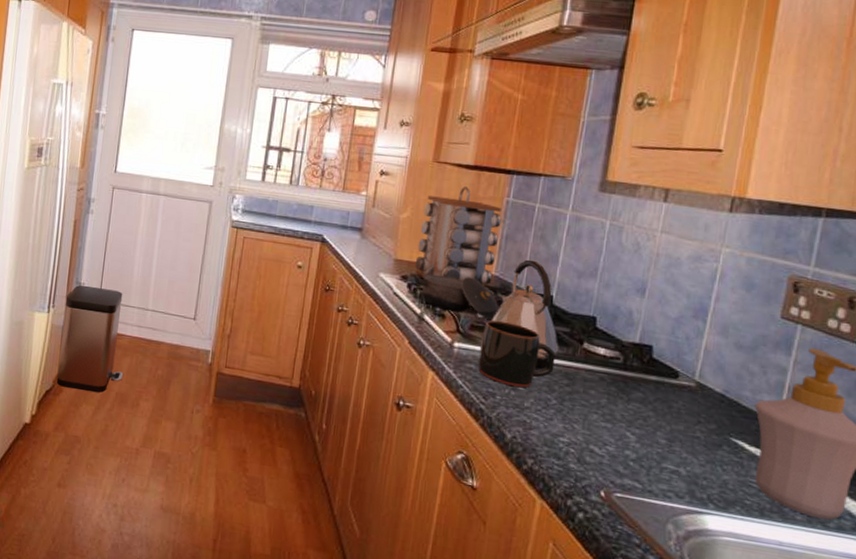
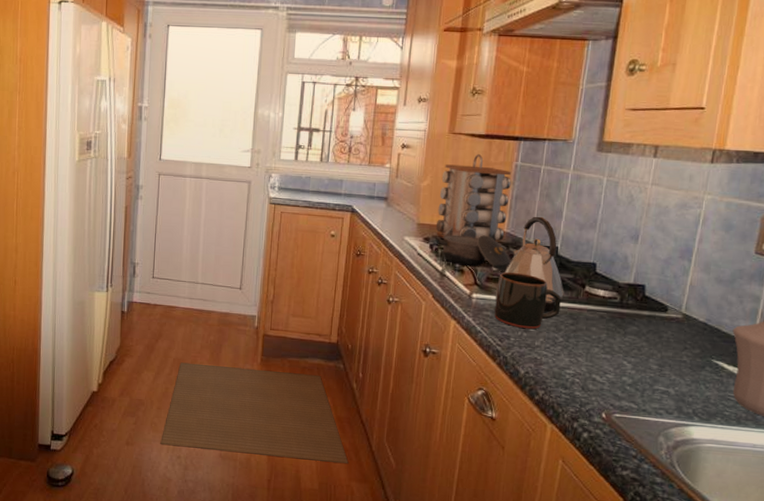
pedal bin: present [56,285,124,393] -> none [119,264,180,360]
doormat: none [95,397,306,528] -> present [160,362,349,463]

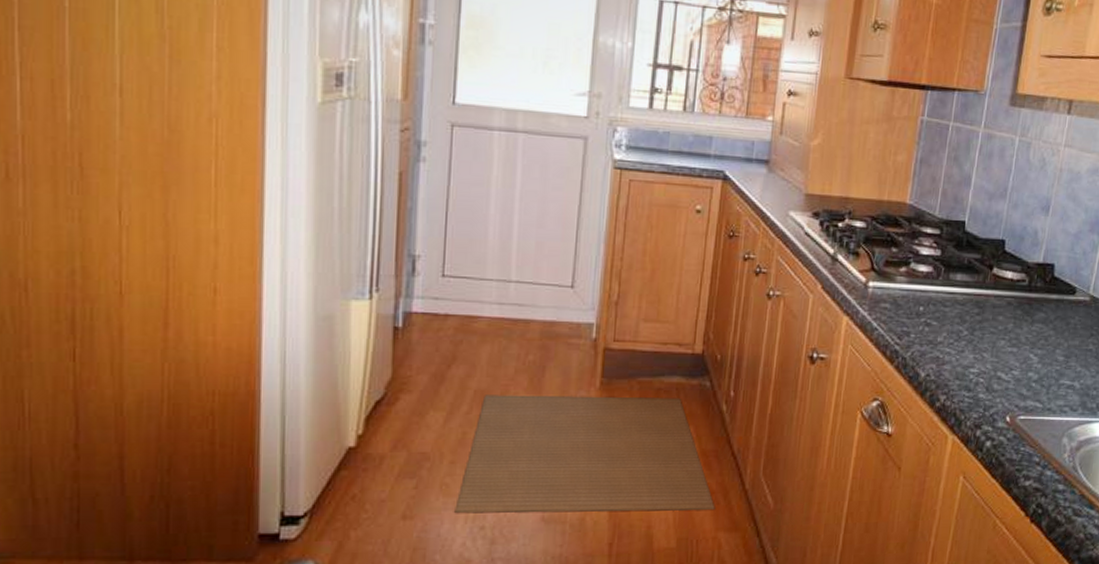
spice rack: present [435,154,511,245] -> none [827,106,916,221]
cooking pot: present [436,234,511,272] -> none [827,207,913,254]
mug: present [494,272,561,330] -> none [893,253,967,323]
kettle: present [504,216,565,312] -> none [905,184,972,301]

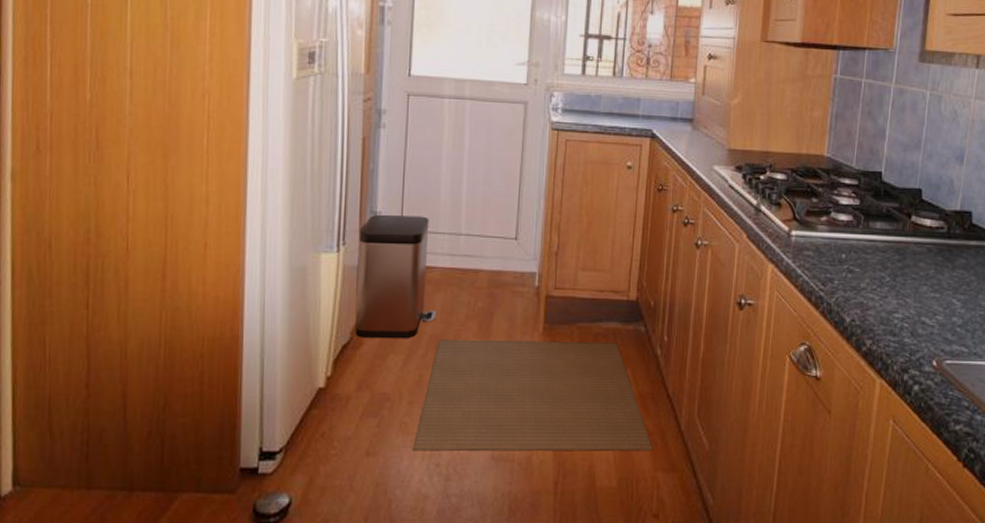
pedal bin: none [389,258,484,393] -> present [355,214,438,338]

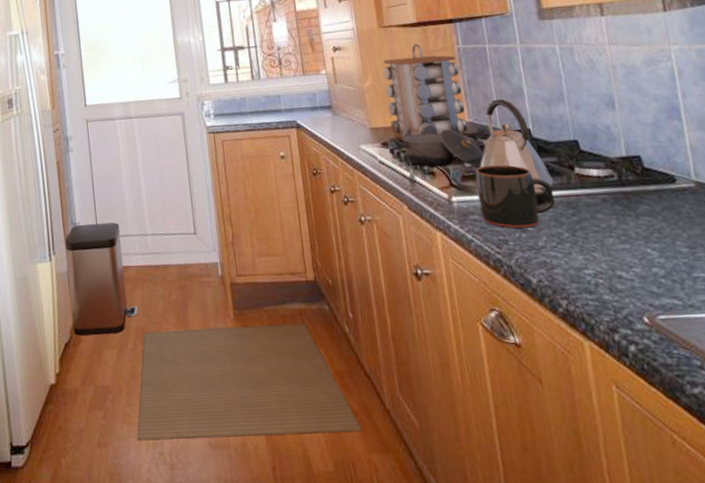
spice rack: none [748,66,831,172] -> present [382,44,468,142]
cooking pot: none [749,161,832,204] -> present [394,129,484,167]
mug: none [816,203,887,269] -> present [475,164,556,229]
kettle: none [825,137,891,248] -> present [479,98,555,205]

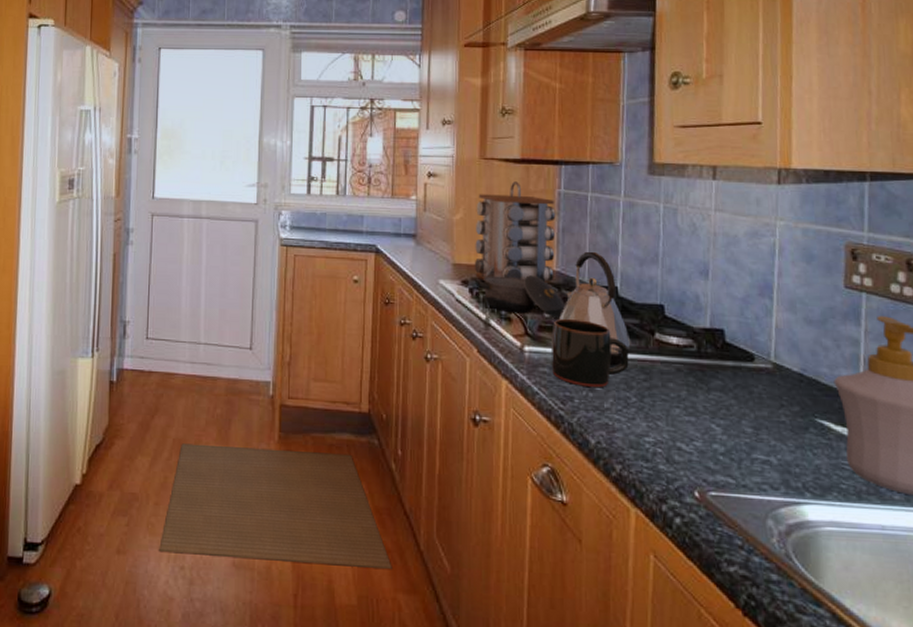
pedal bin: present [64,222,139,336] -> none [107,323,180,441]

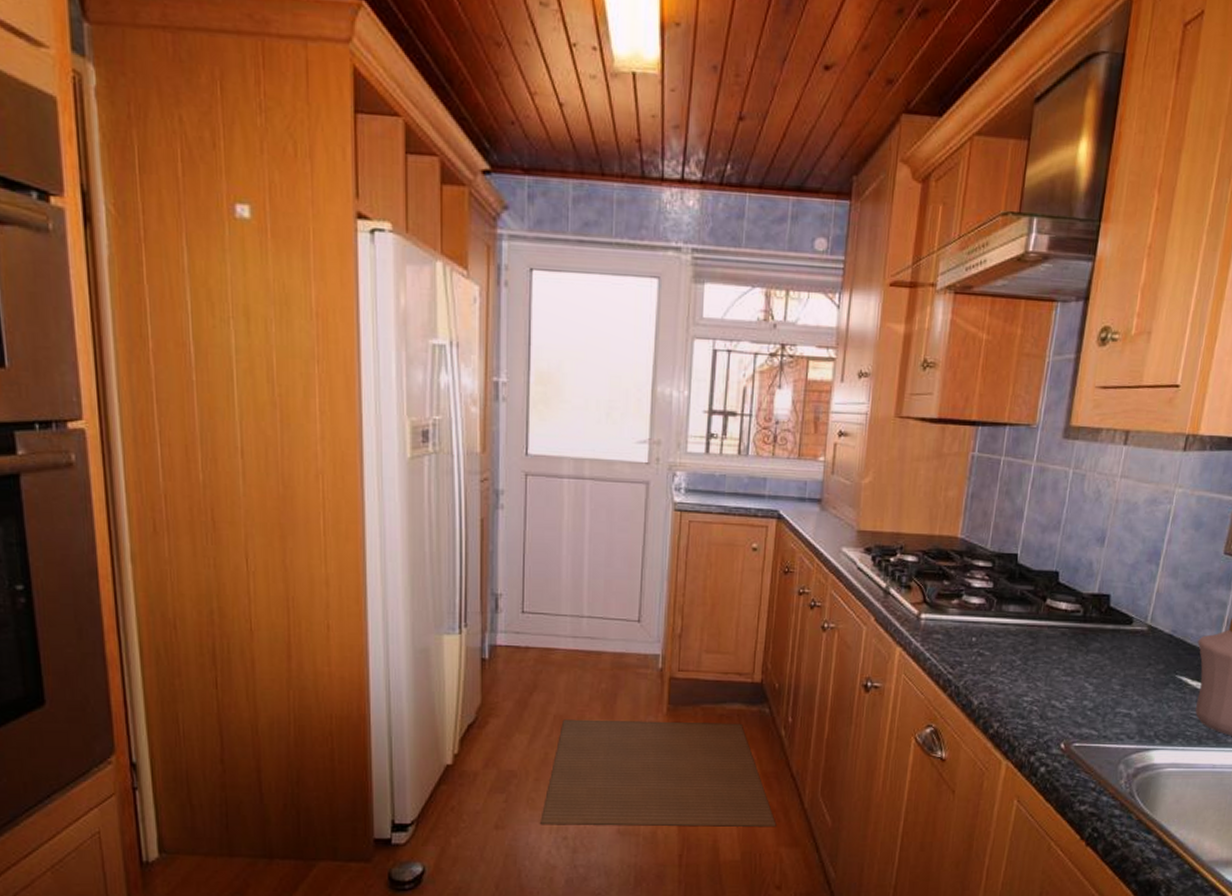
spice rack: present [474,181,556,287] -> none [879,443,967,554]
cooking pot: present [475,275,565,319] -> none [879,542,965,587]
mug: present [551,318,629,388] -> none [945,585,1020,653]
kettle: present [558,251,633,366] -> none [957,518,1025,631]

